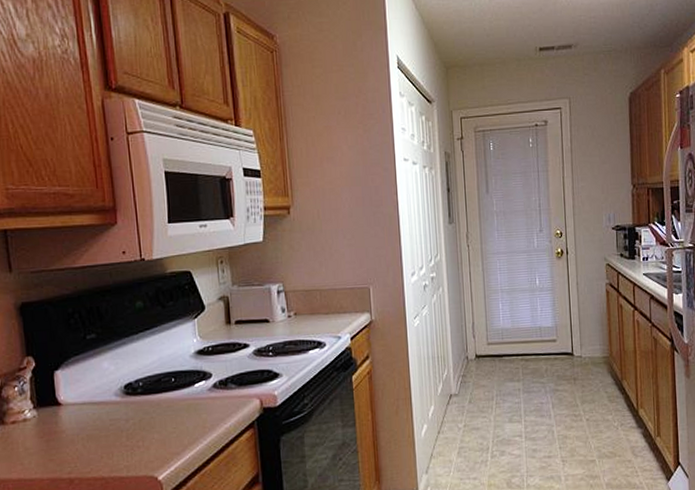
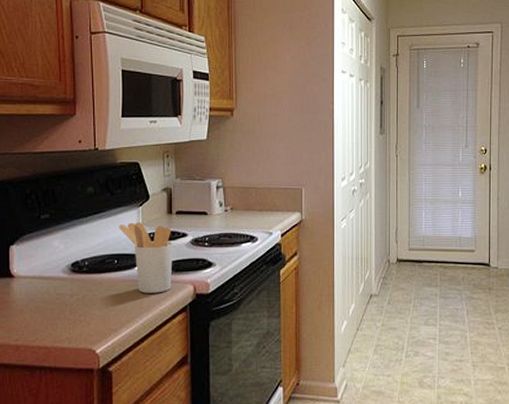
utensil holder: none [174,335,236,412] -> present [119,222,173,293]

